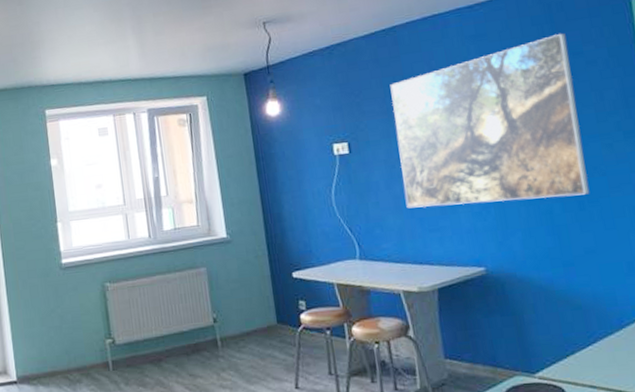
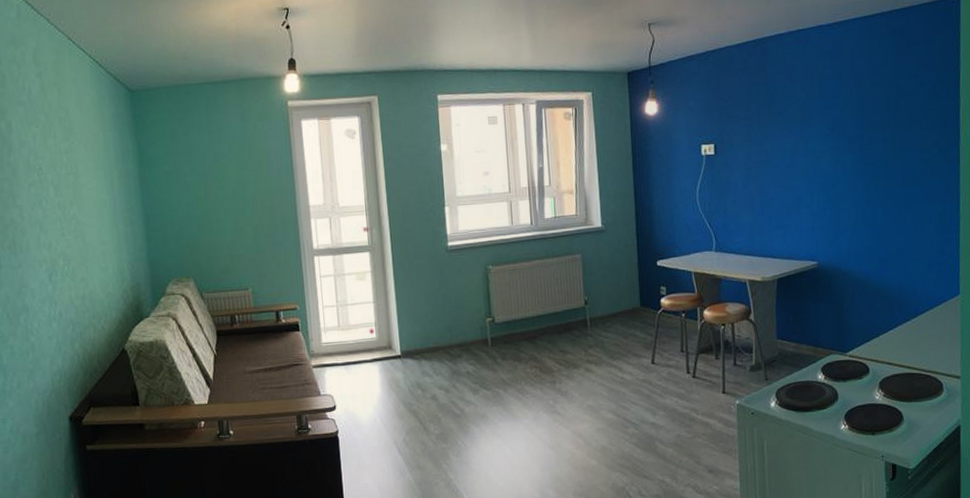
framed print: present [390,33,590,209] -> none [755,56,907,207]

